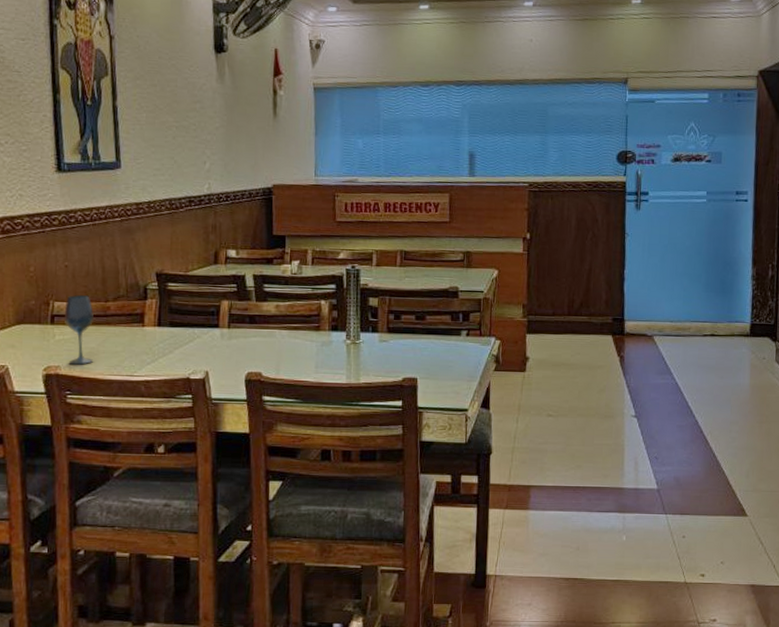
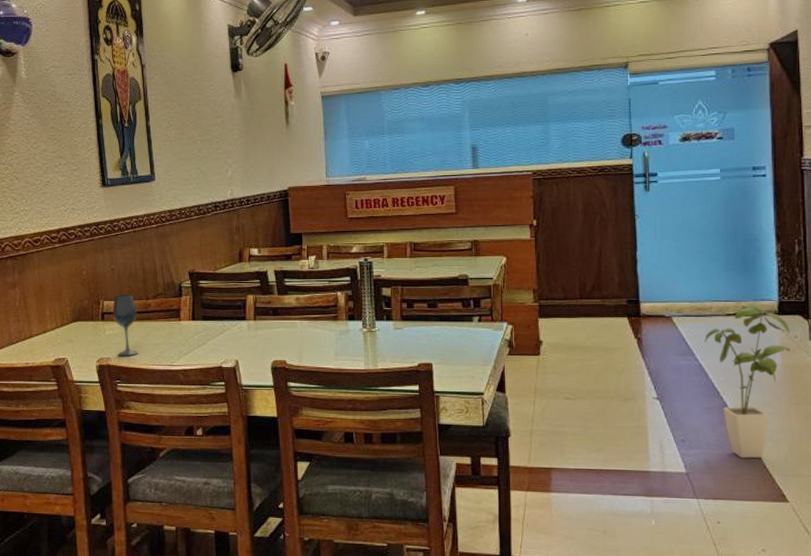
house plant: none [682,326,759,475] -> present [704,304,790,459]

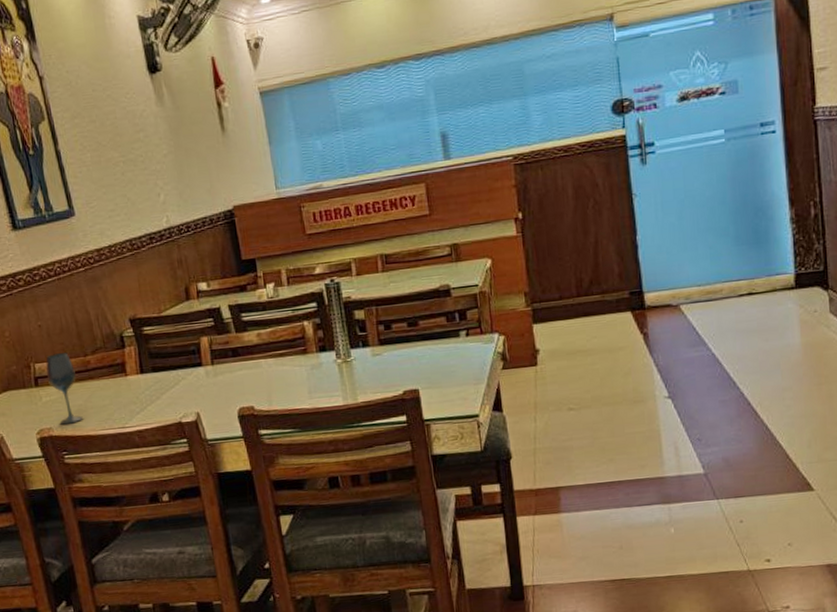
house plant: present [704,304,790,459] -> none [716,280,810,451]

